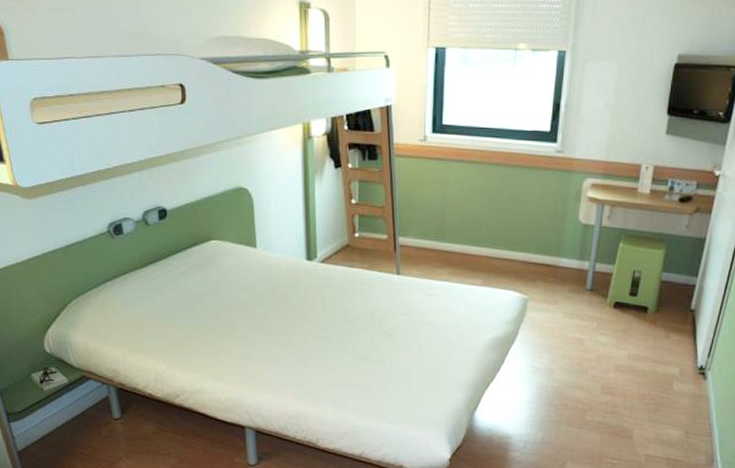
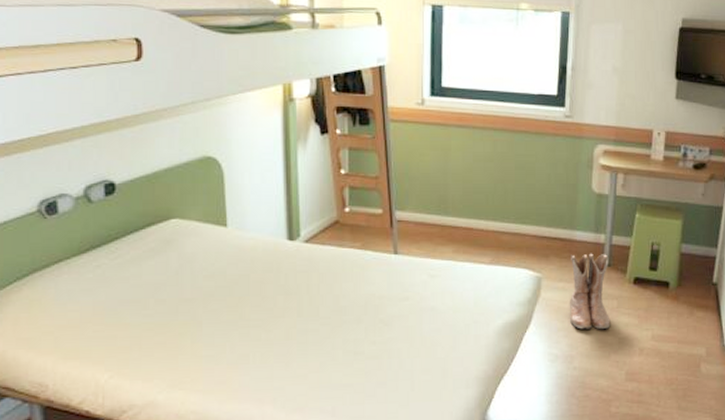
boots: none [552,278,591,347] -> present [570,253,611,329]

